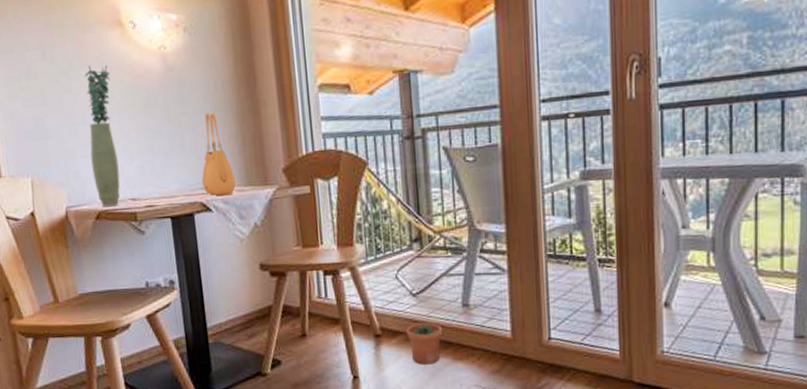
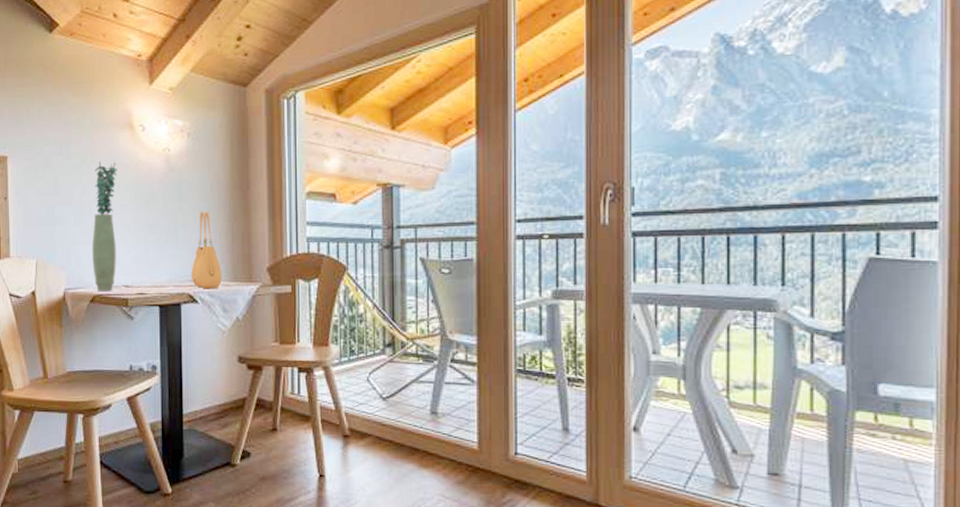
planter: present [406,323,442,365] -> none [374,427,409,470]

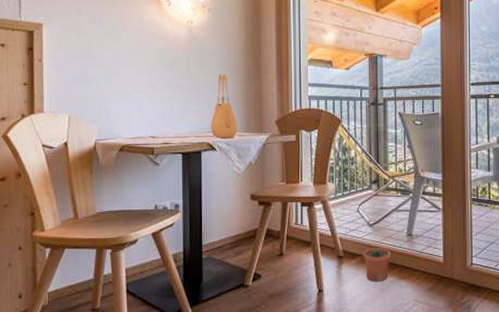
vase: present [92,162,117,292] -> none [122,30,146,142]
planter: none [374,427,409,470] -> present [363,248,390,282]

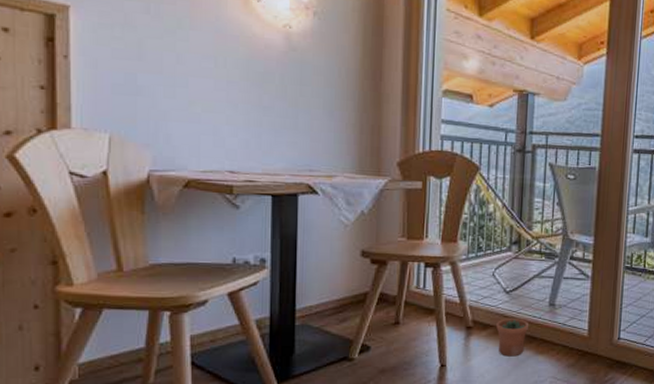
handbag: present [210,74,237,139] -> none [311,98,347,181]

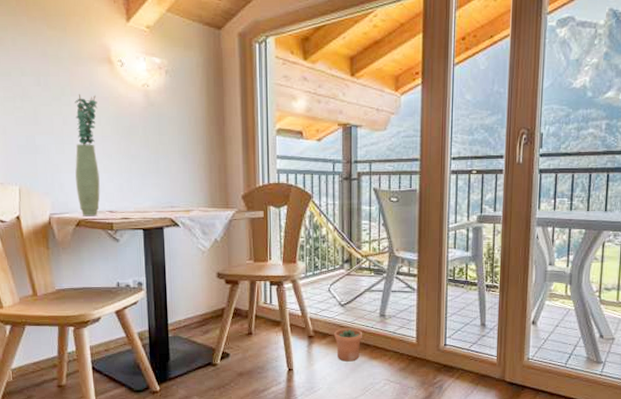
vase: none [188,29,224,177] -> present [75,94,100,217]

